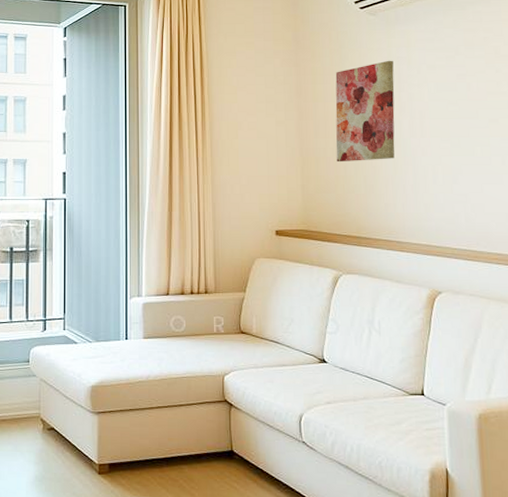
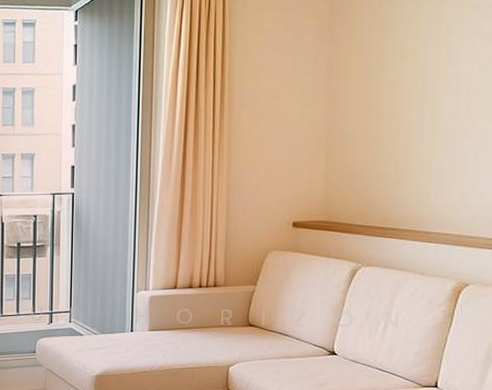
wall art: present [335,60,395,163] -> none [366,31,443,149]

